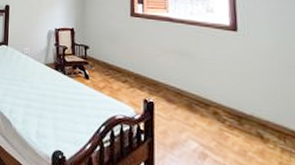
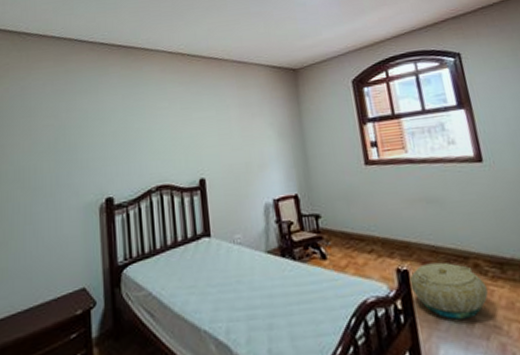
basket: none [154,101,222,153] -> present [409,262,488,320]

